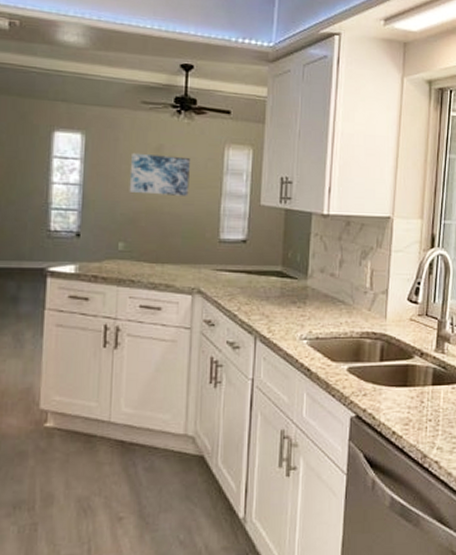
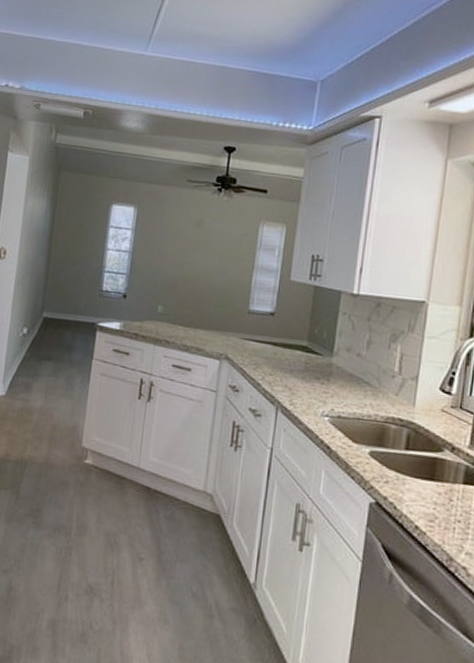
wall art: present [129,152,190,196] -> none [170,225,227,268]

